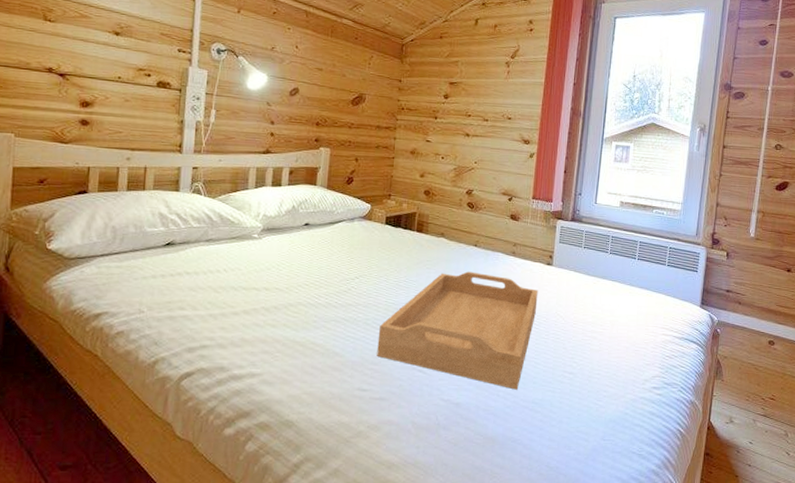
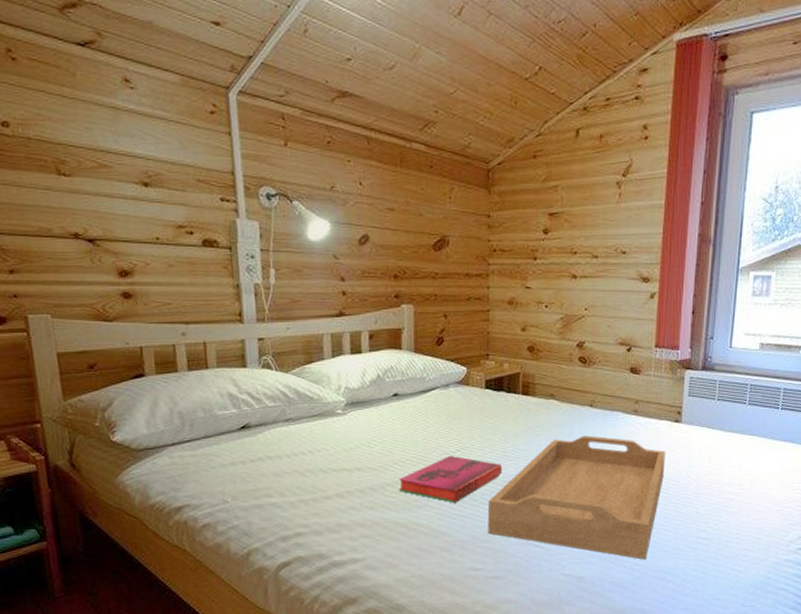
hardback book: none [300,281,395,326] -> present [398,455,503,503]

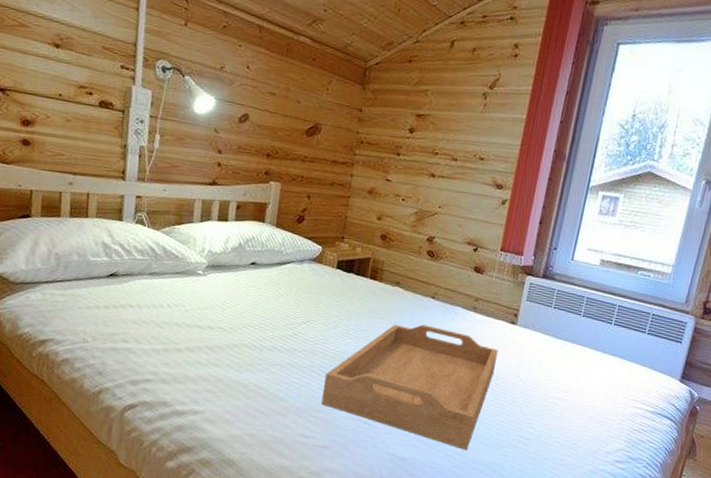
hardback book: present [398,455,503,503] -> none [244,326,343,371]

